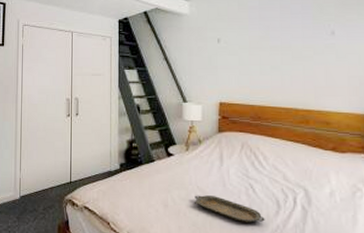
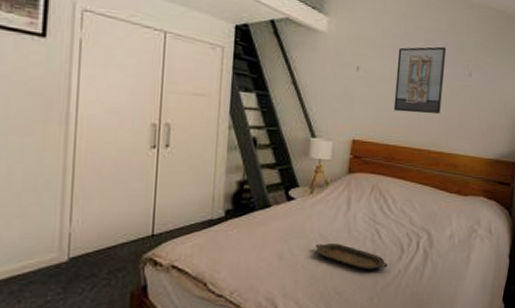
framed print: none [255,11,305,74] -> present [393,46,447,114]

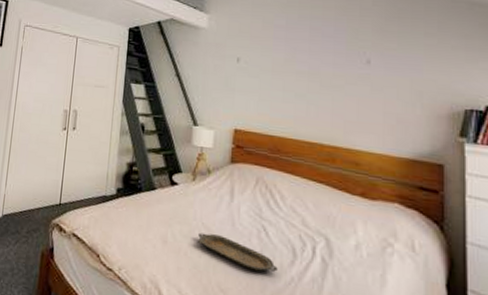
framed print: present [393,46,447,114] -> none [278,34,337,105]

